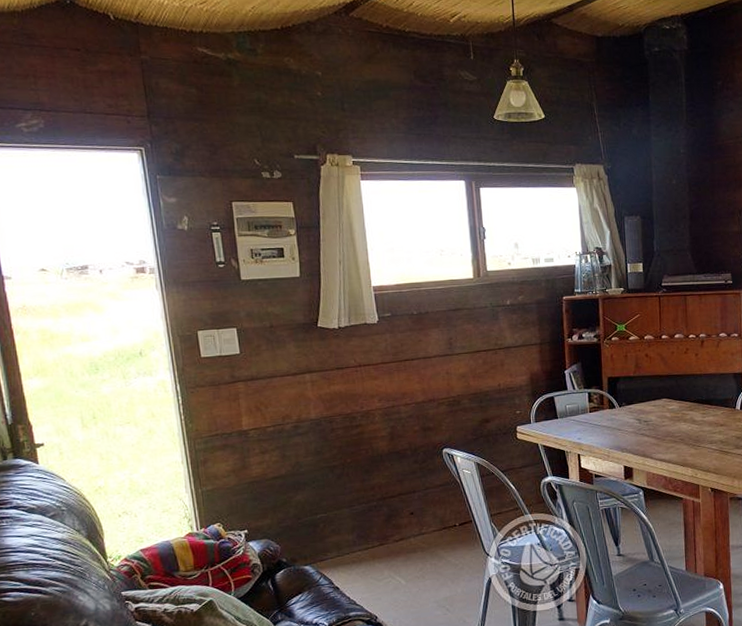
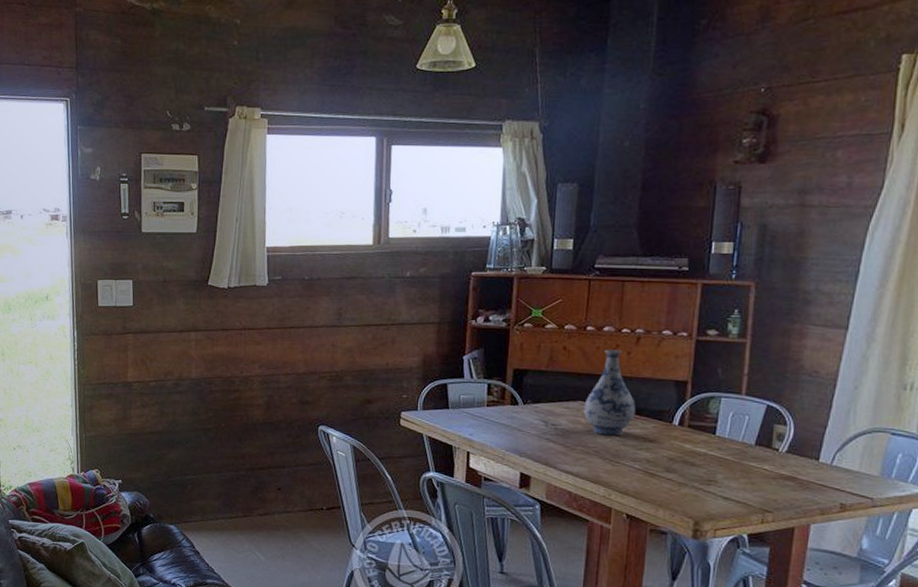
vase: none [668,353,707,425] -> present [584,349,636,436]

